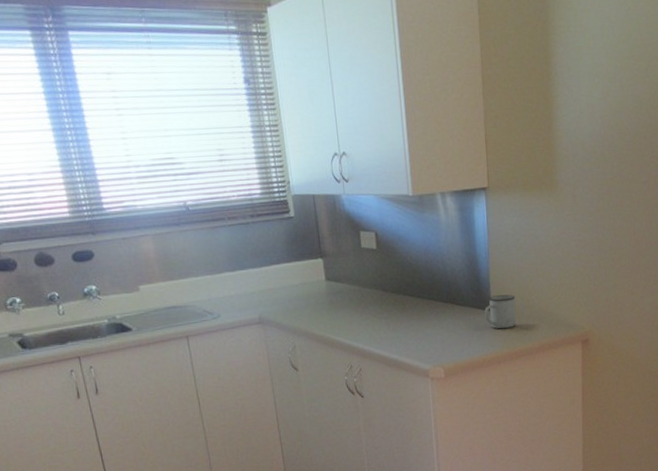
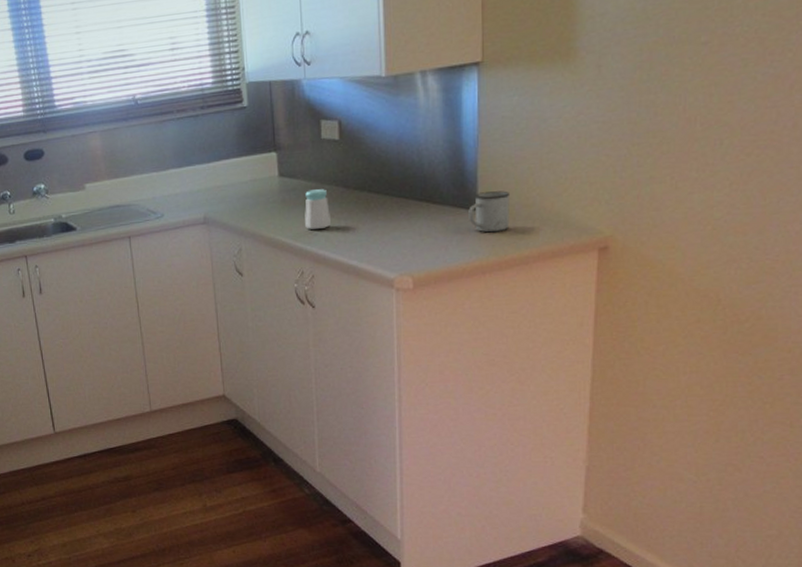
salt shaker: none [350,292,374,328] -> present [305,189,331,230]

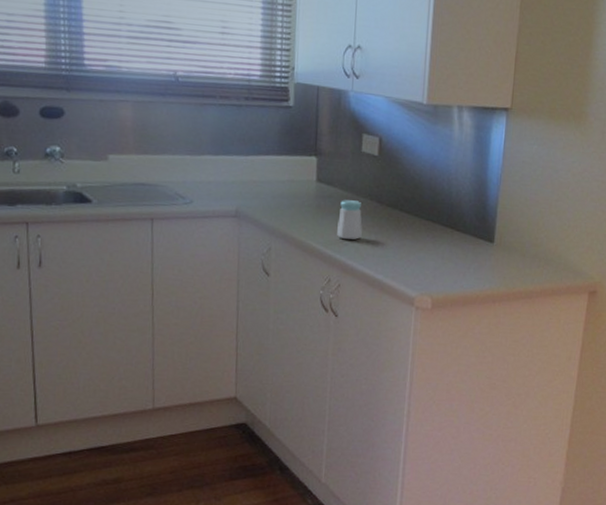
mug: present [468,191,510,233] -> none [486,227,522,266]

